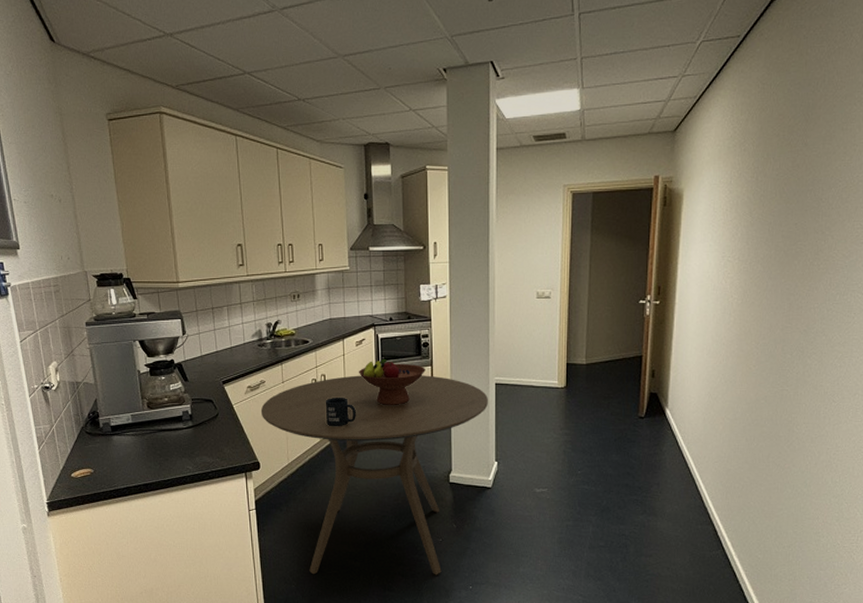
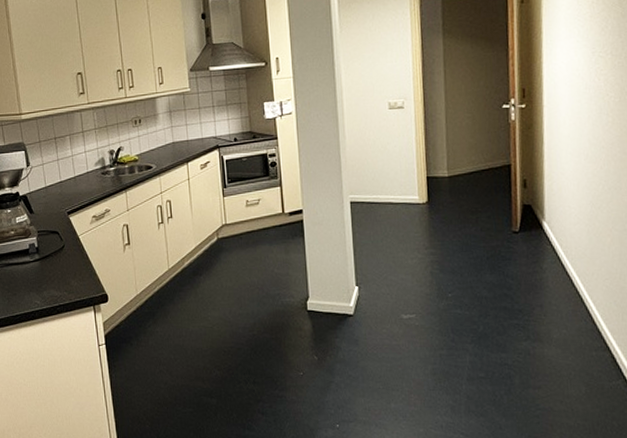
dining table: present [260,375,488,575] -> none [106,196,344,414]
mug: present [325,397,356,427] -> none [171,222,205,255]
fruit bowl: present [358,358,425,406] -> none [204,180,275,231]

